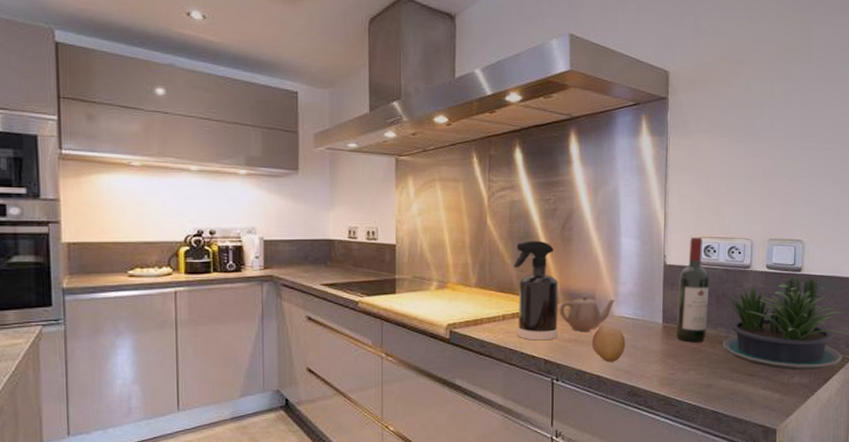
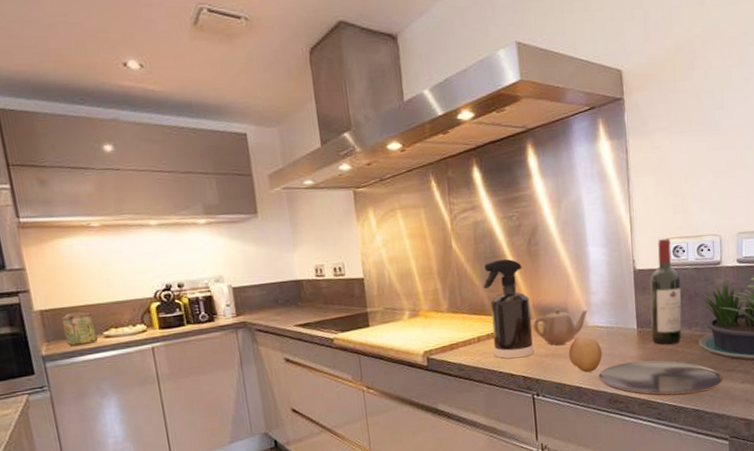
canister: none [87,248,122,282] -> present [60,311,99,347]
plate: none [619,356,745,396] -> present [598,360,724,396]

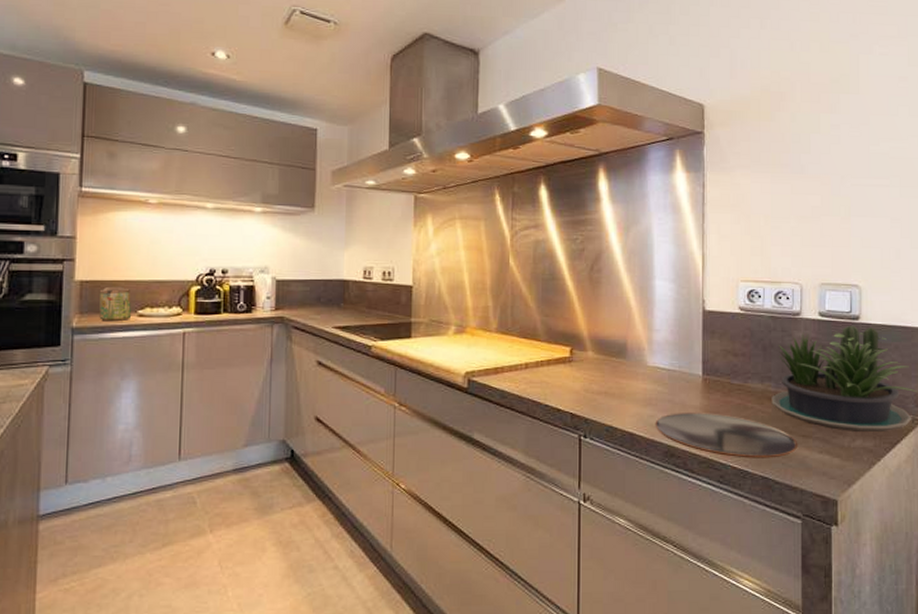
spray bottle: present [483,258,534,359] -> none [537,282,586,392]
teapot: present [533,308,588,345] -> none [587,342,648,383]
fruit: present [568,336,603,373] -> none [623,377,661,418]
wine bottle: present [650,238,682,344] -> none [717,281,755,398]

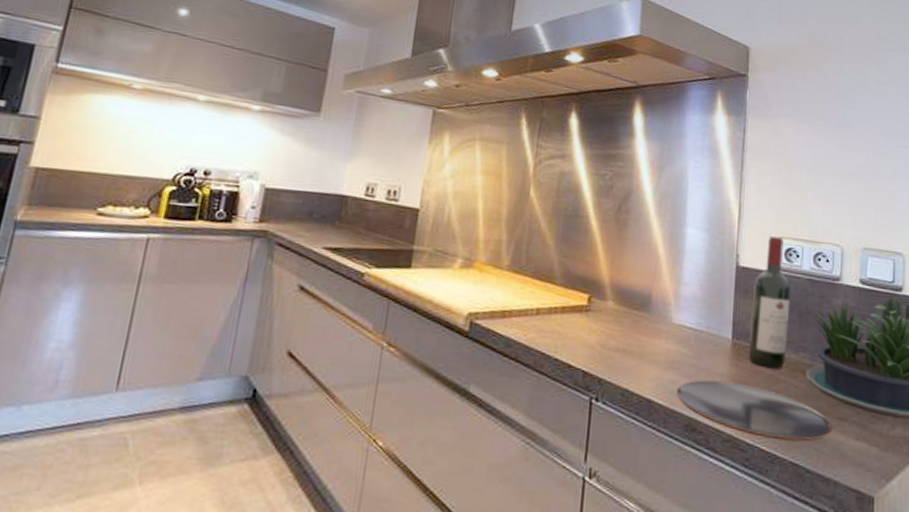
canister: present [99,286,132,322] -> none [50,177,93,218]
wine bottle: none [717,281,755,398] -> present [748,236,791,369]

